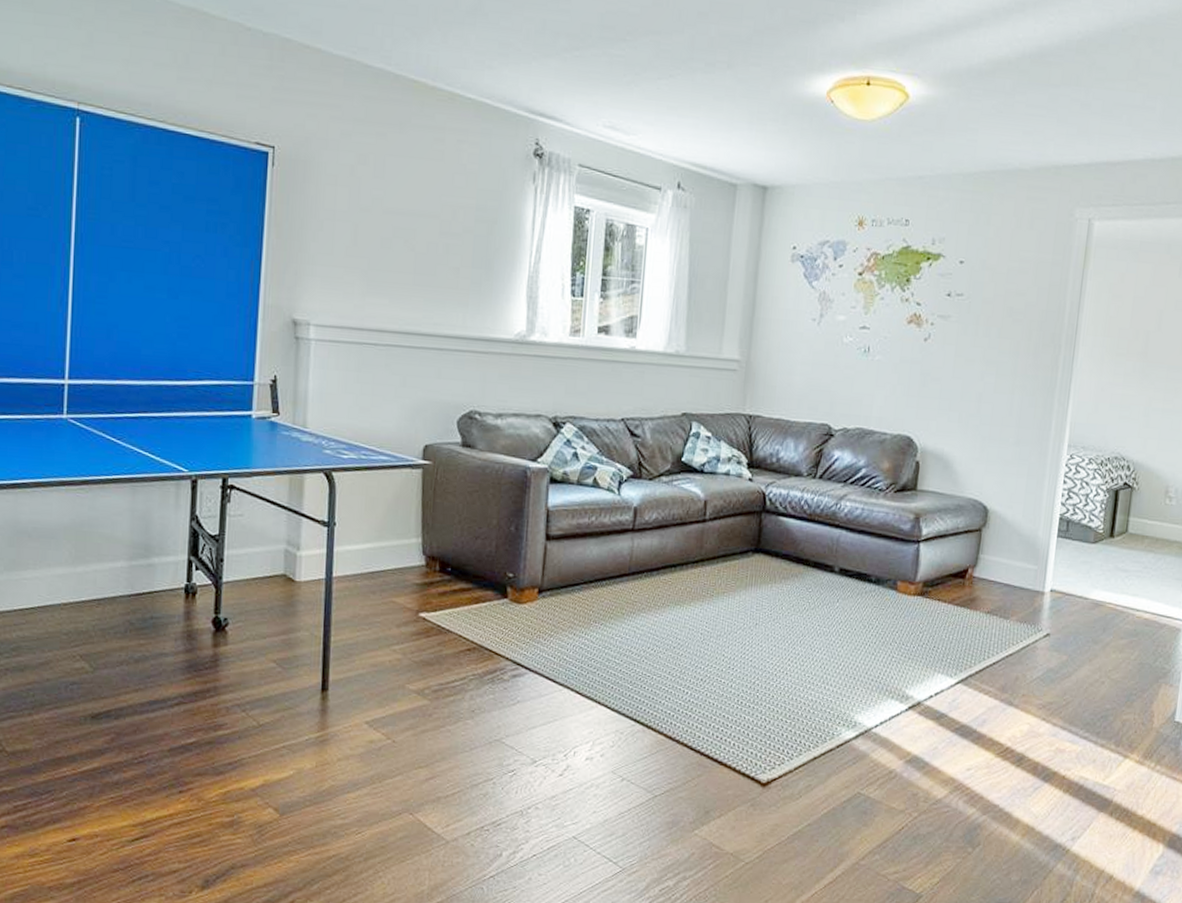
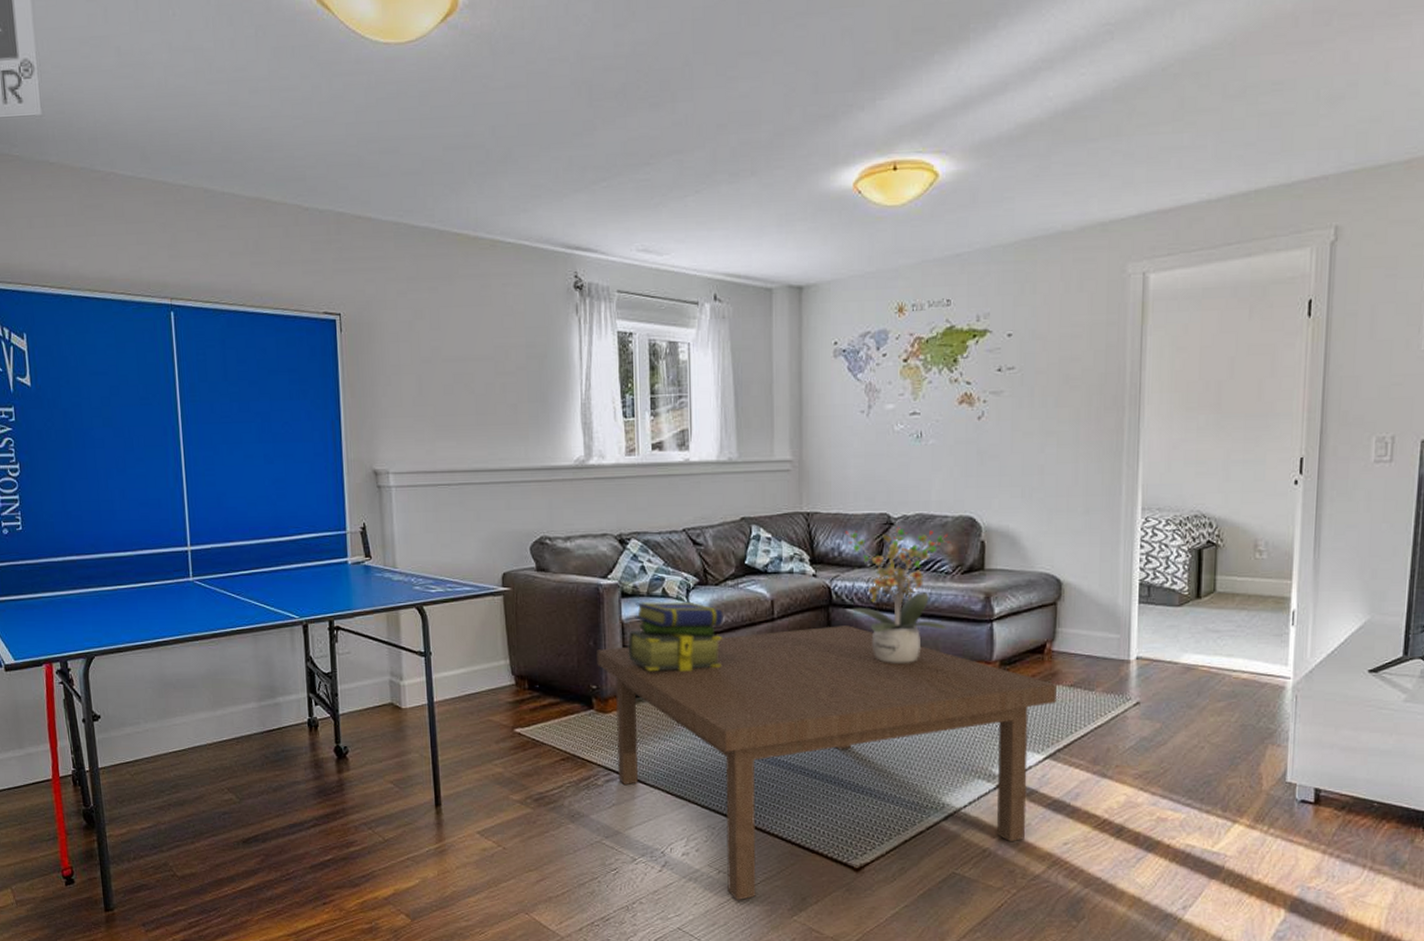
coffee table: none [516,533,975,810] -> present [597,625,1057,900]
stack of books: none [550,490,654,567] -> present [628,602,723,672]
potted plant: none [782,437,888,577] -> present [845,527,952,663]

